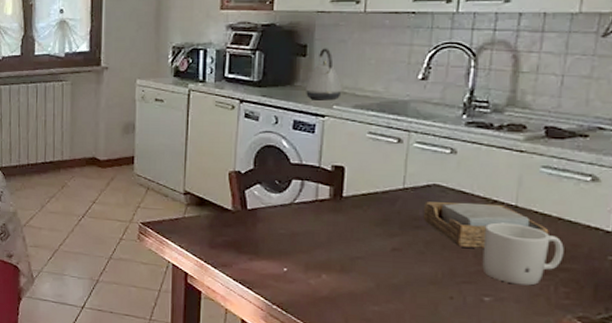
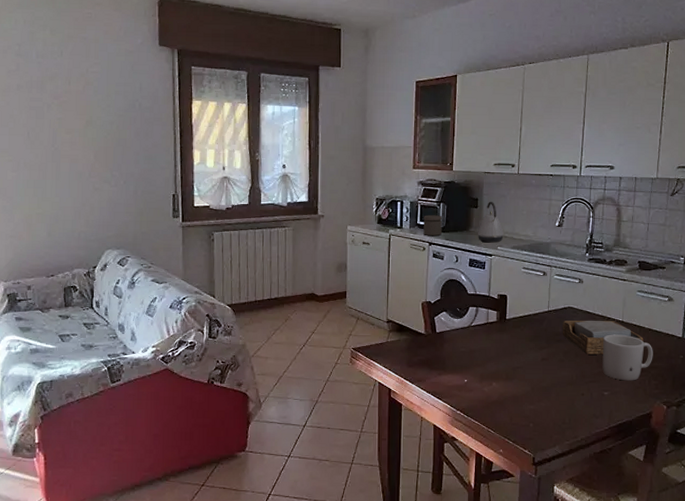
jar: none [233,66,257,92] -> present [423,215,442,237]

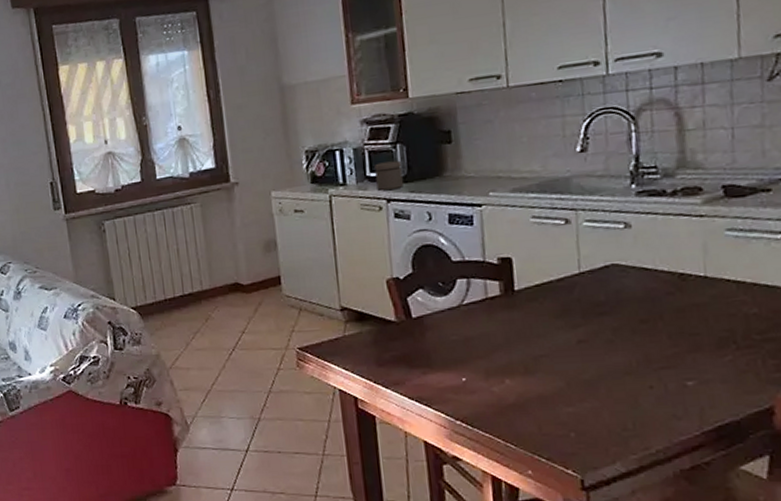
kettle: present [477,201,504,243] -> none [455,131,497,189]
napkin holder: present [562,320,644,355] -> none [605,277,746,329]
mug: present [602,334,653,381] -> none [675,295,766,364]

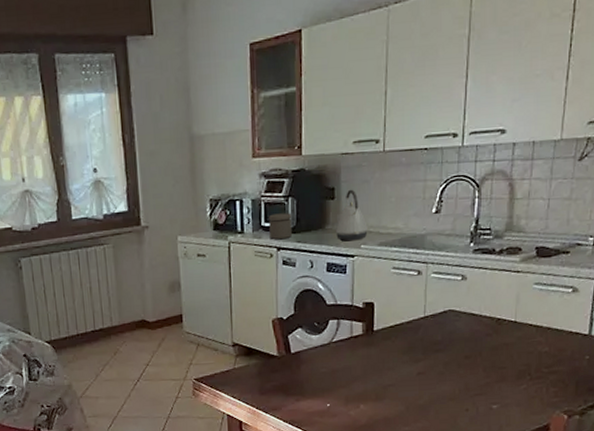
kettle: none [455,131,497,189] -> present [335,189,368,242]

